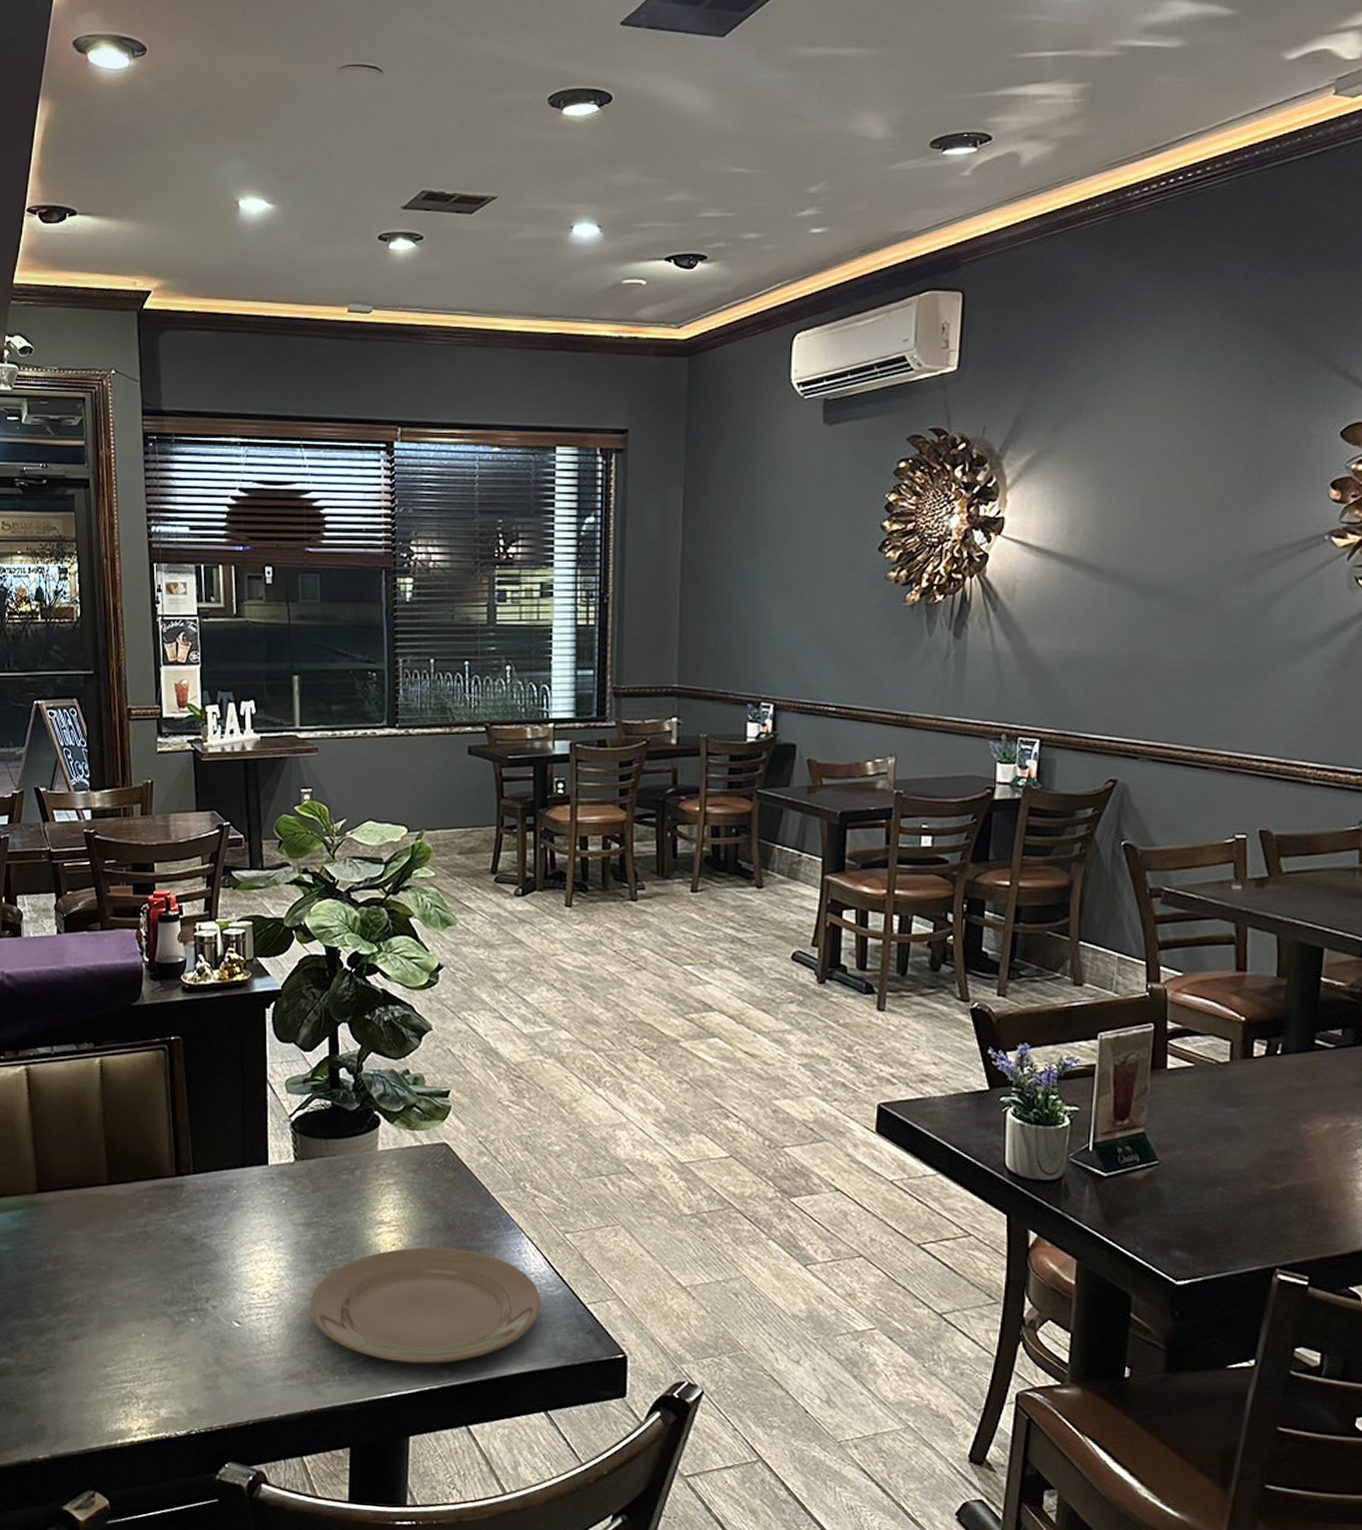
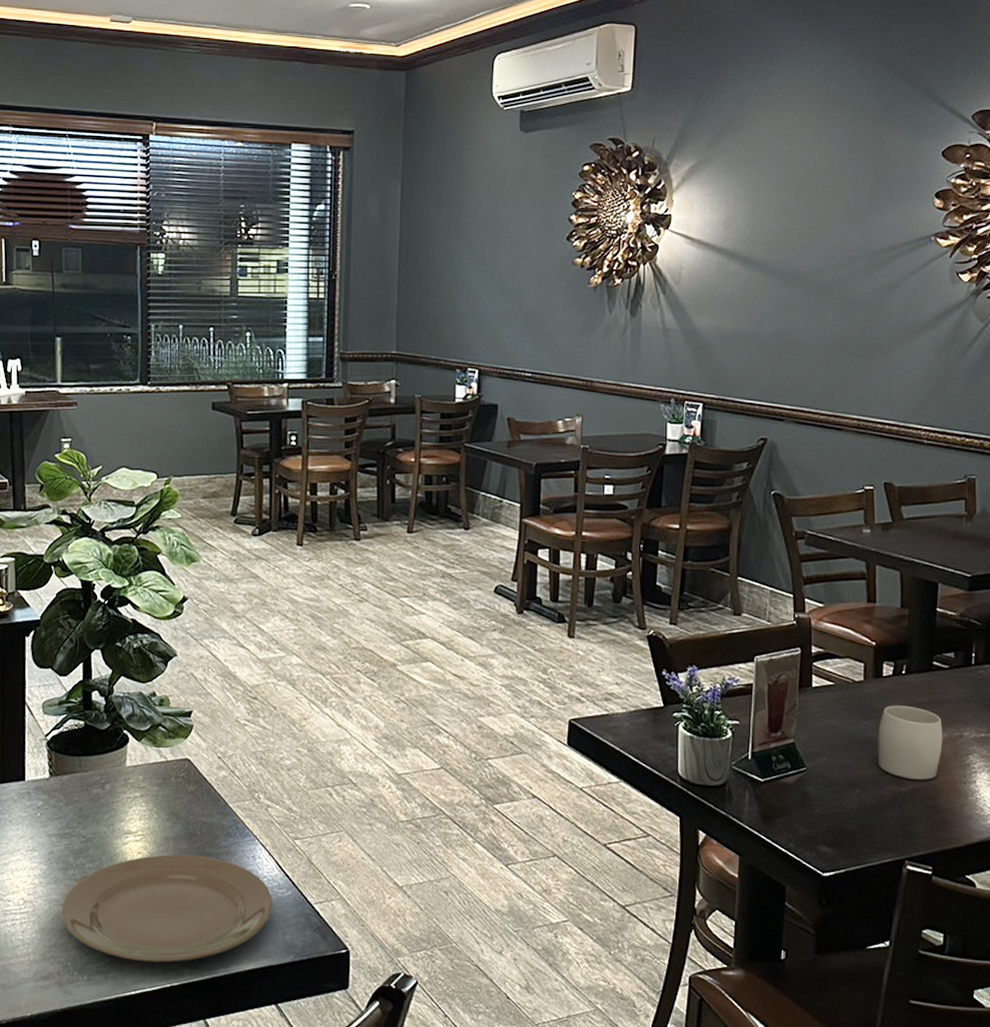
mug: none [1245,1090,1326,1177] -> present [878,705,943,780]

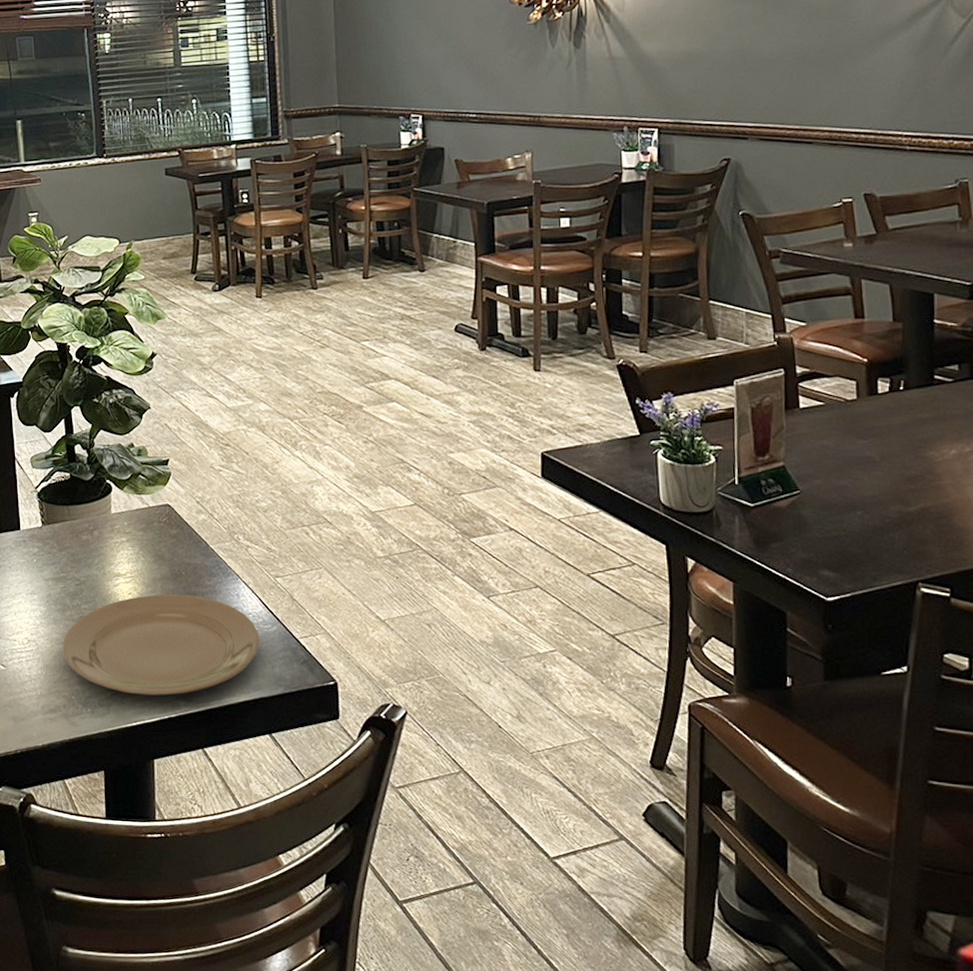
mug: present [878,705,943,780] -> none [877,422,953,499]

